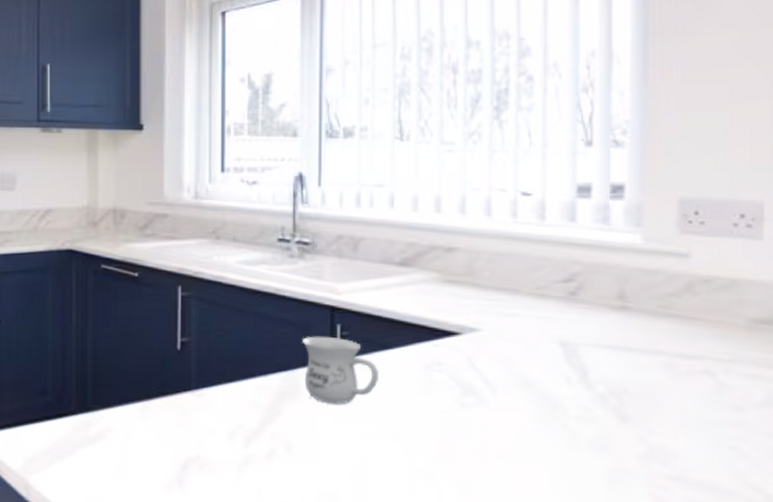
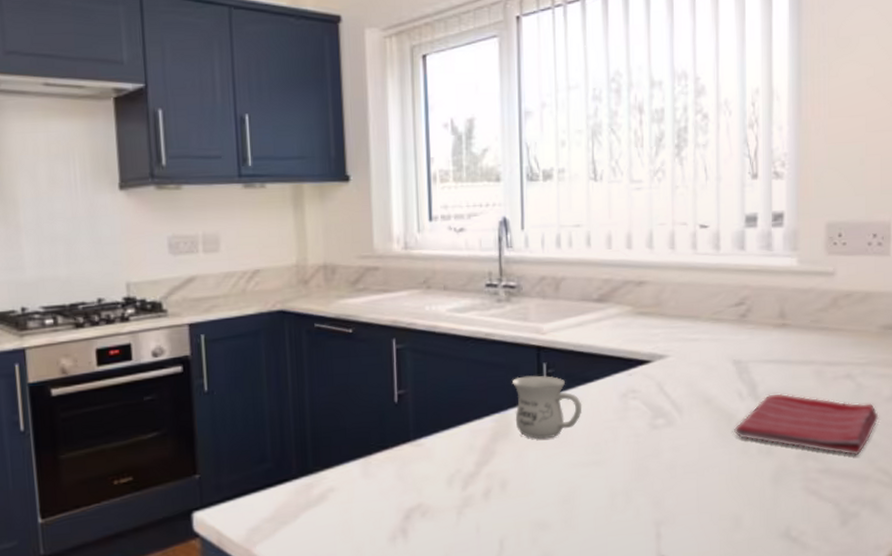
dish towel: none [558,383,748,466] -> present [733,393,879,456]

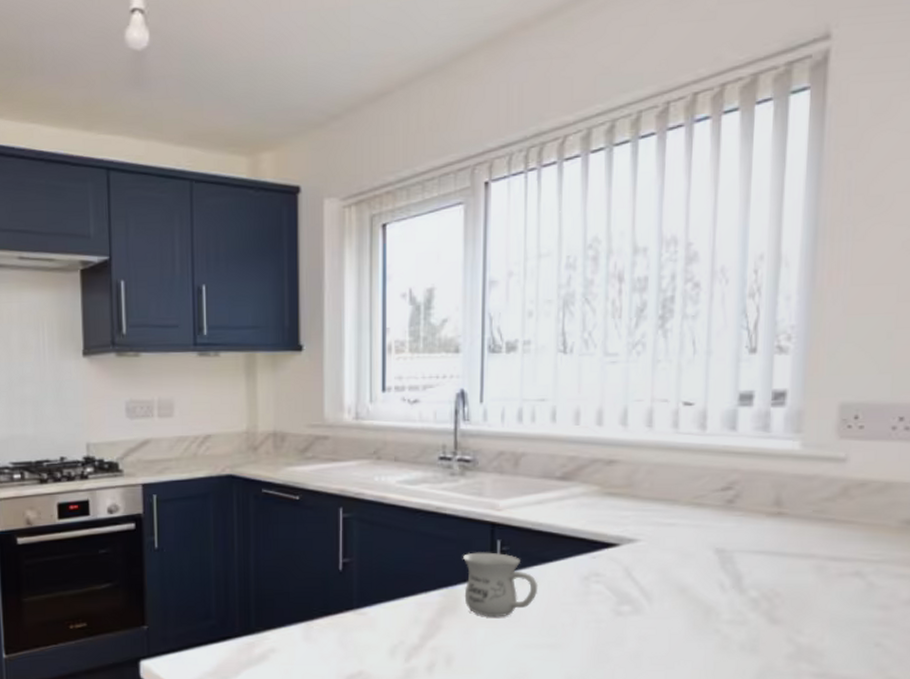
dish towel: present [733,393,879,456] -> none [711,588,894,662]

